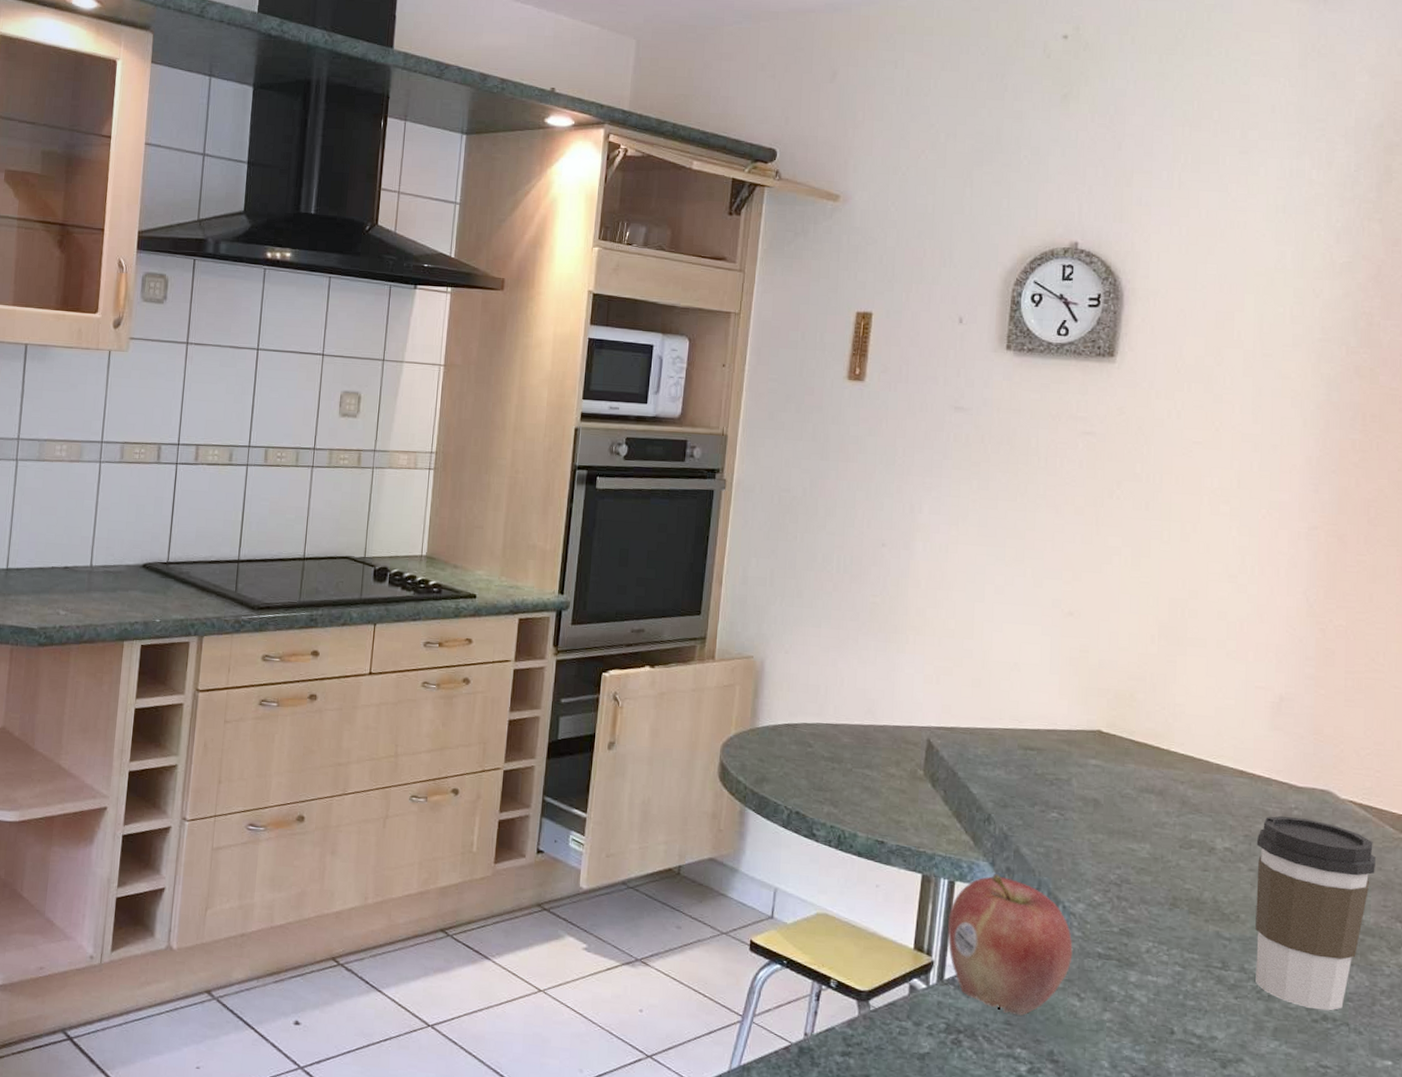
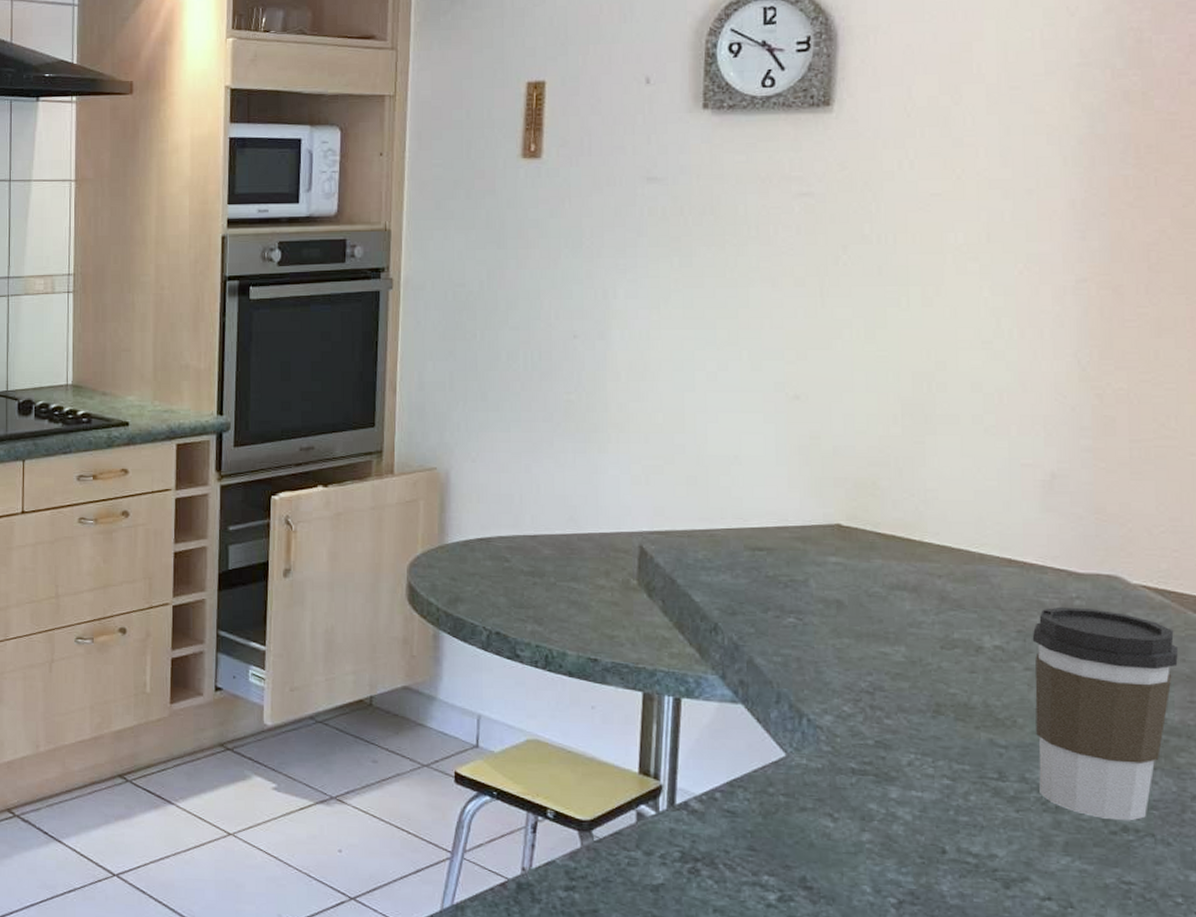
fruit: present [947,873,1073,1016] -> none [675,687,822,840]

